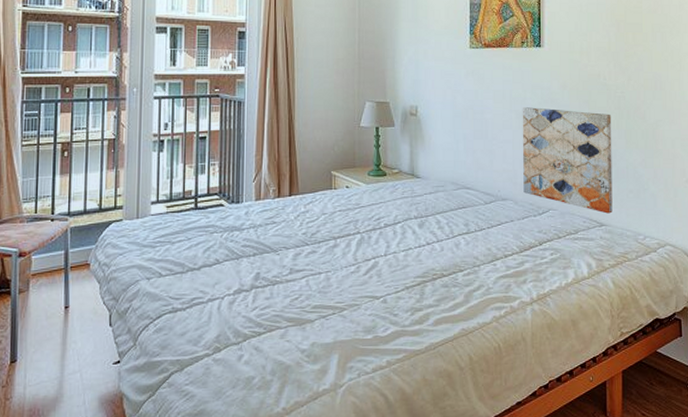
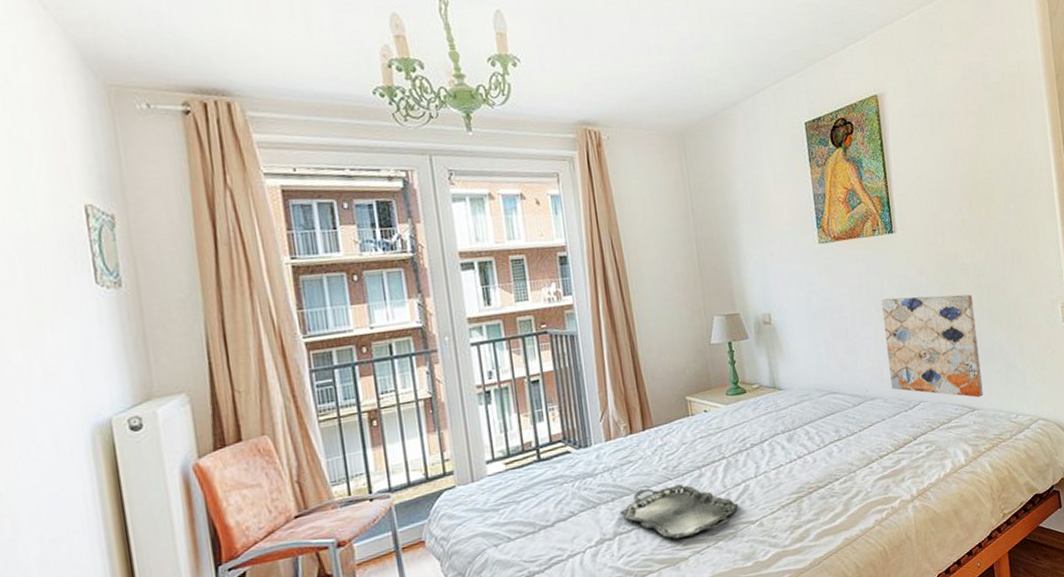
serving tray: none [260,249,366,301] -> present [620,485,739,539]

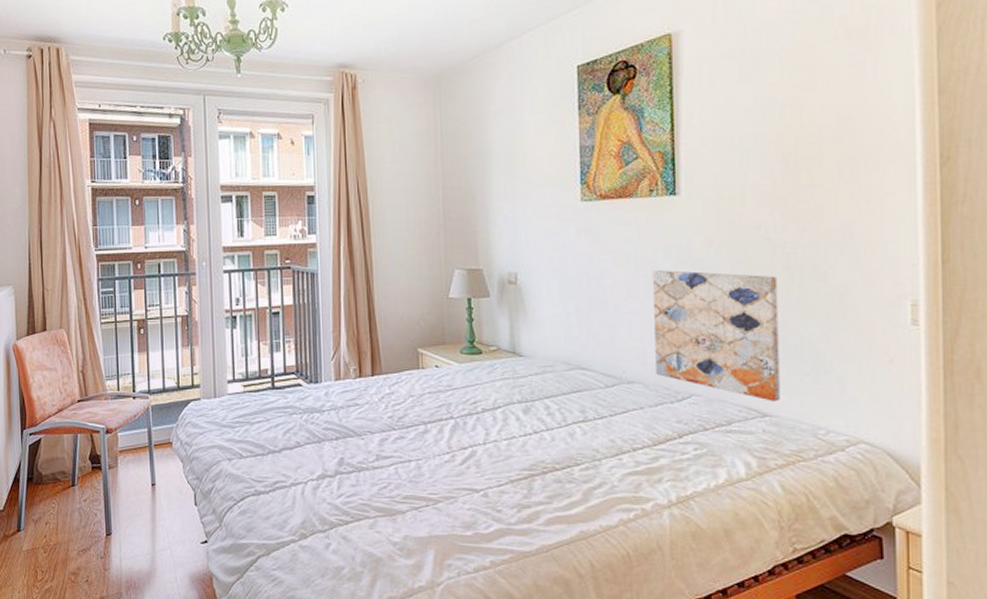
serving tray: present [620,485,739,539] -> none [343,434,463,490]

